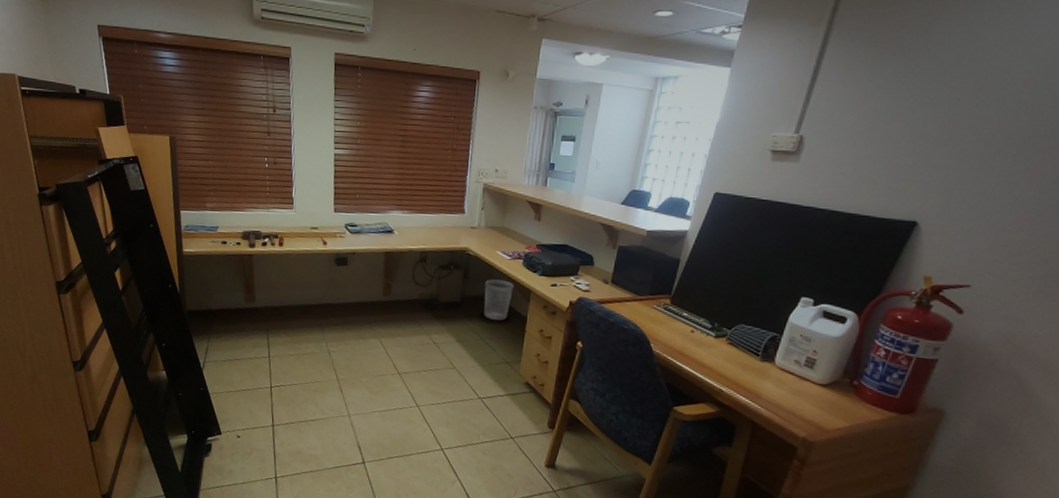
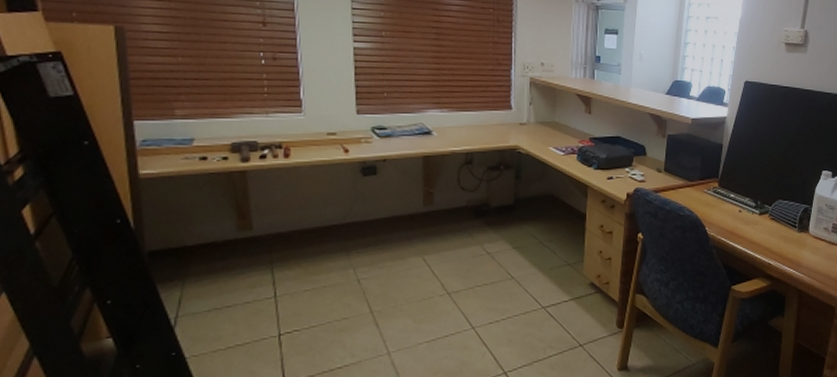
wastebasket: present [484,279,514,321] -> none [539,177,569,220]

